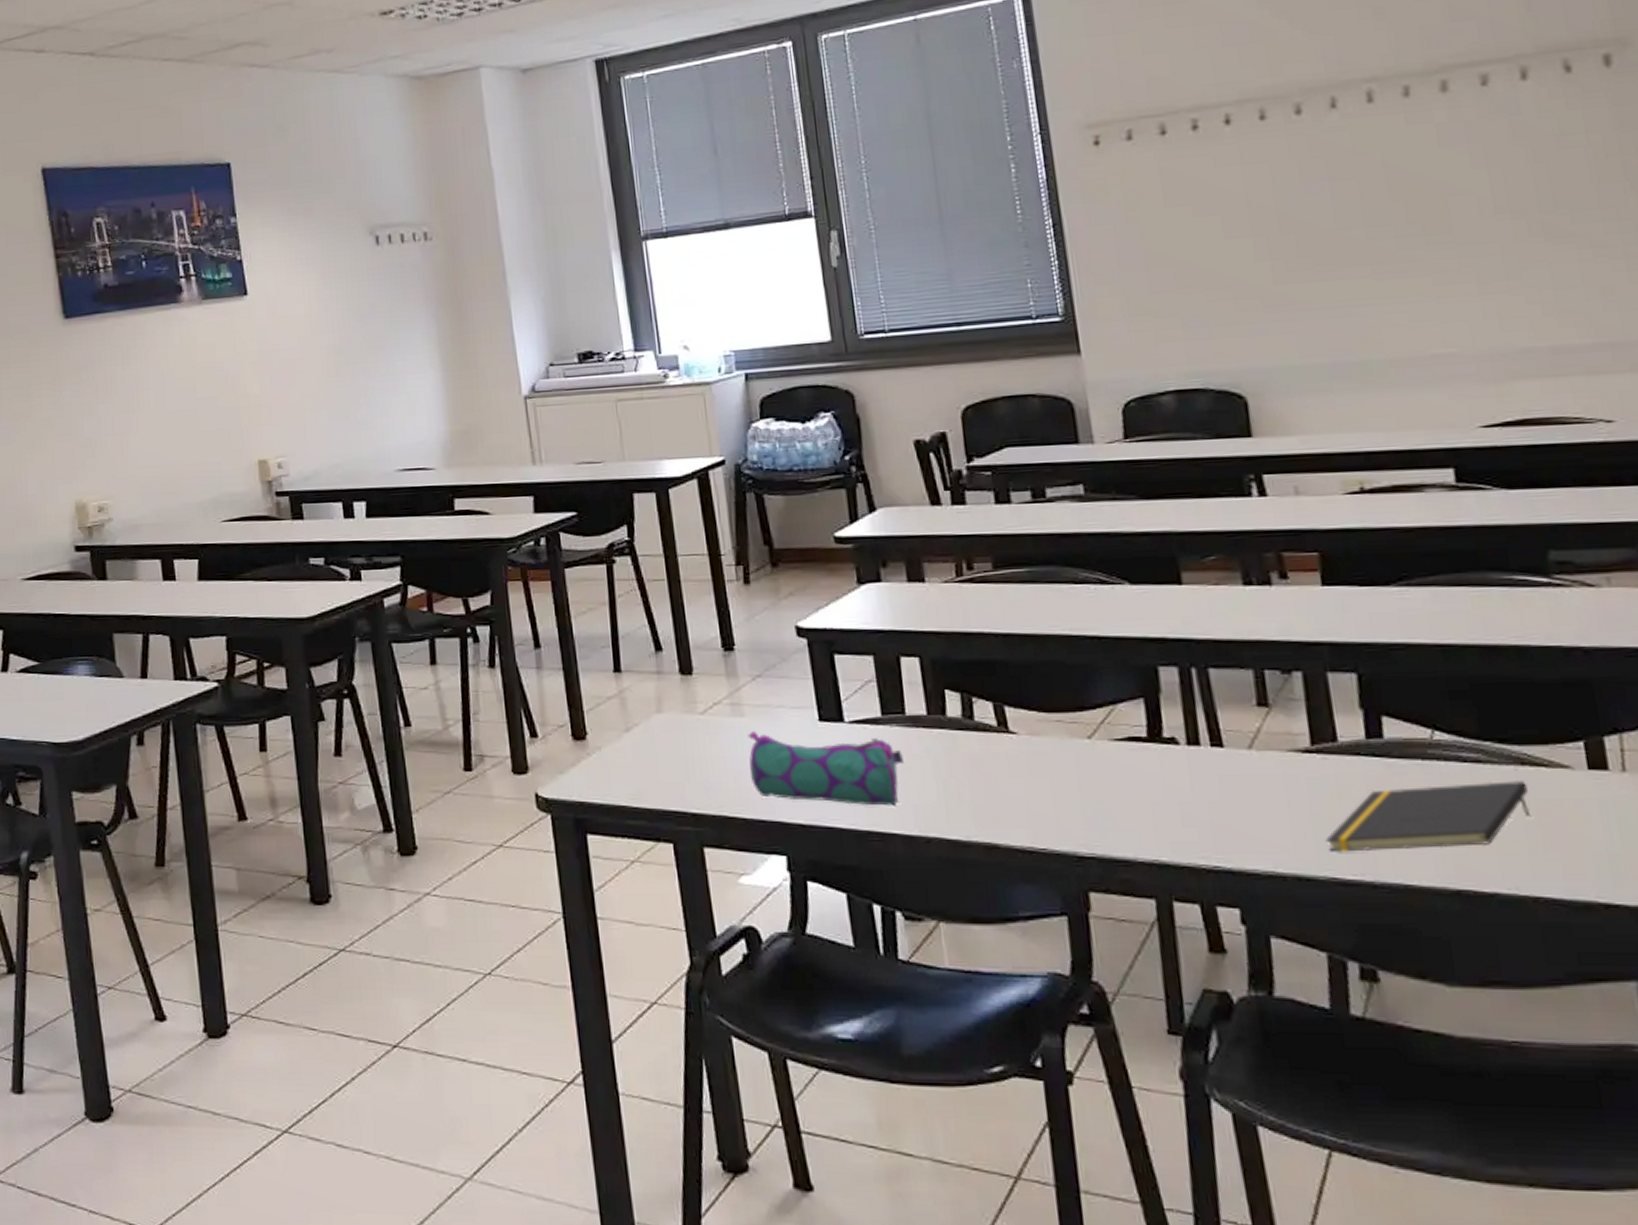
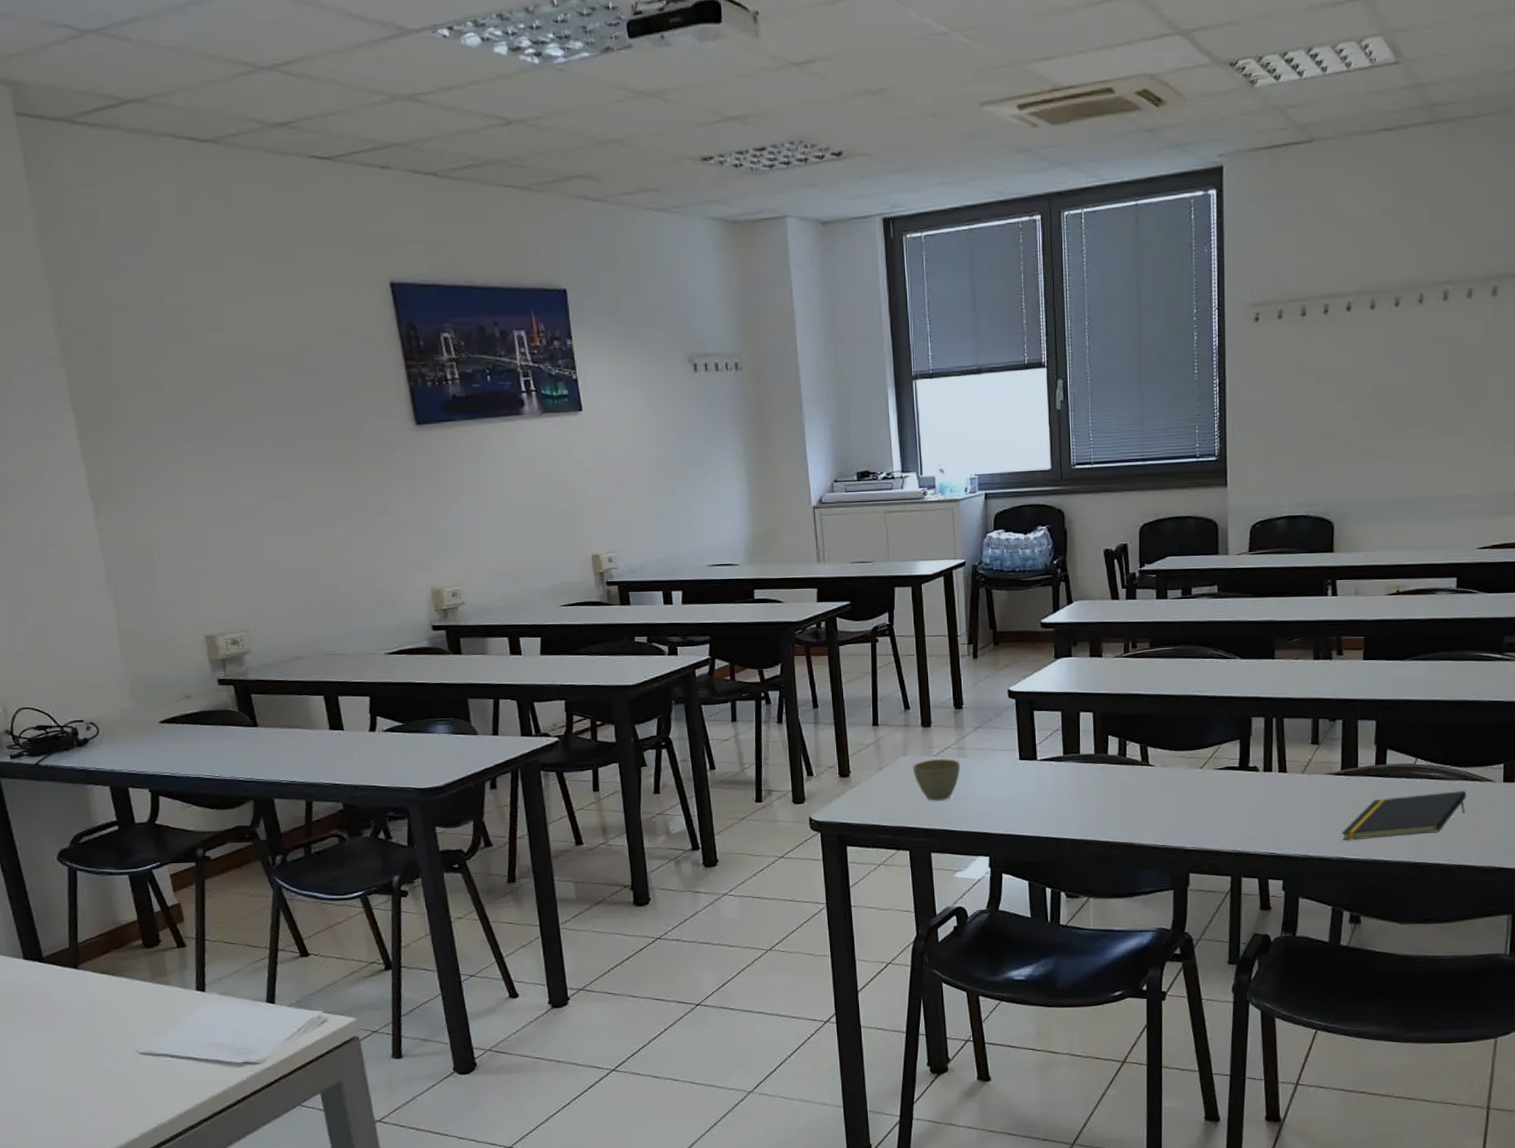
cup: none [670,718,737,775] -> present [912,759,961,801]
pencil case: present [747,731,904,806] -> none [967,768,1075,820]

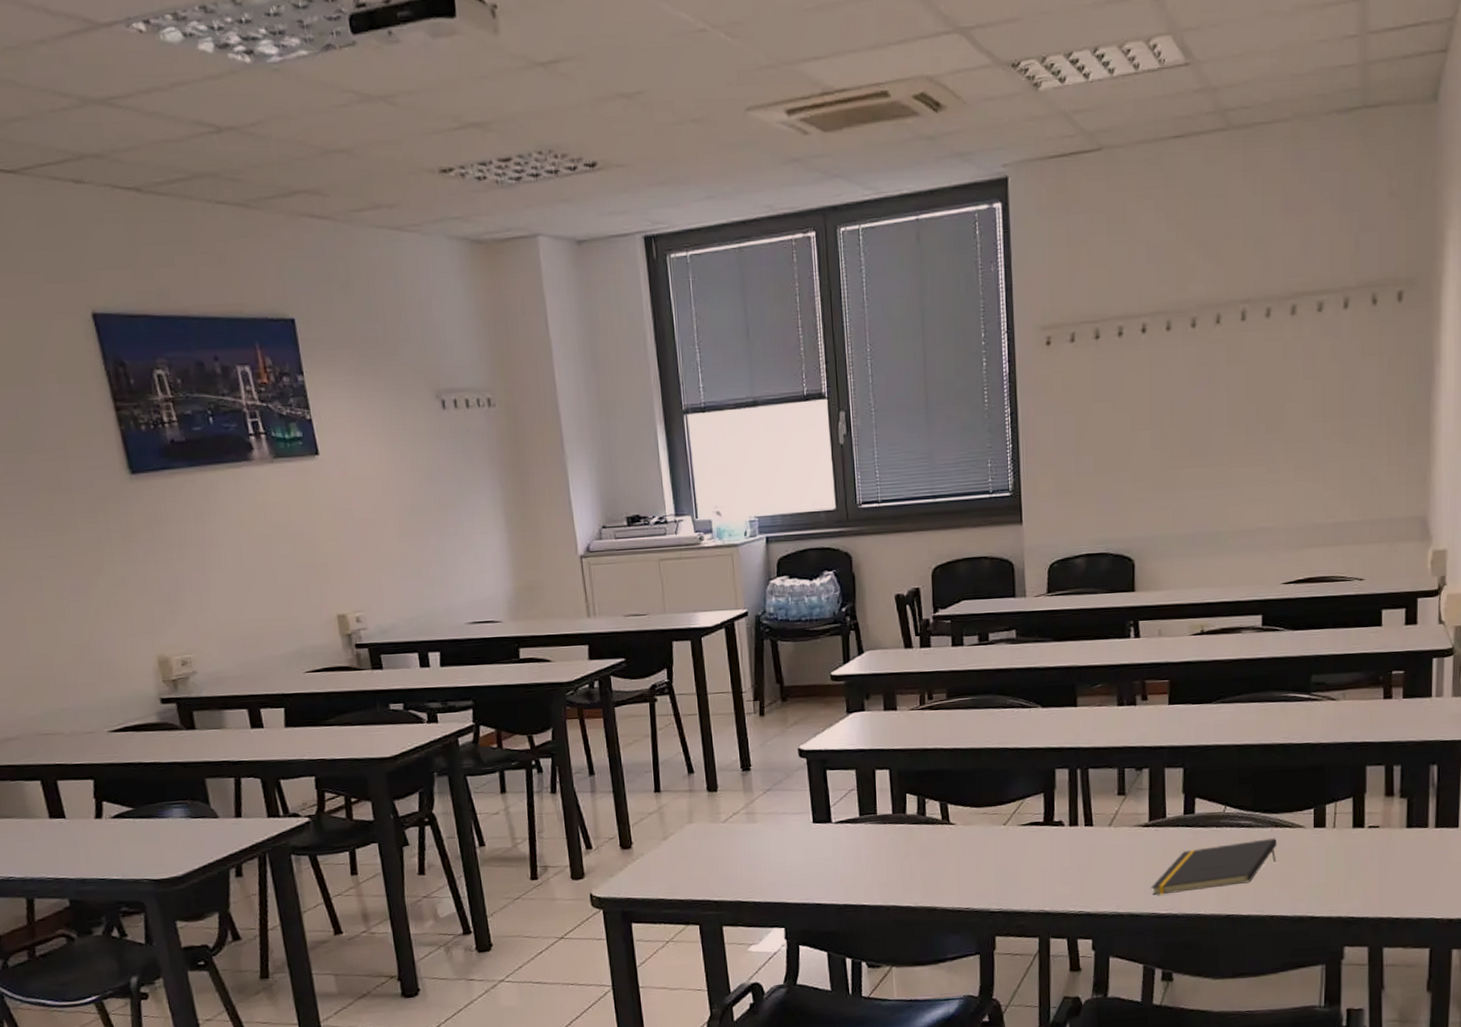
cup: present [912,759,961,801] -> none [698,825,751,871]

